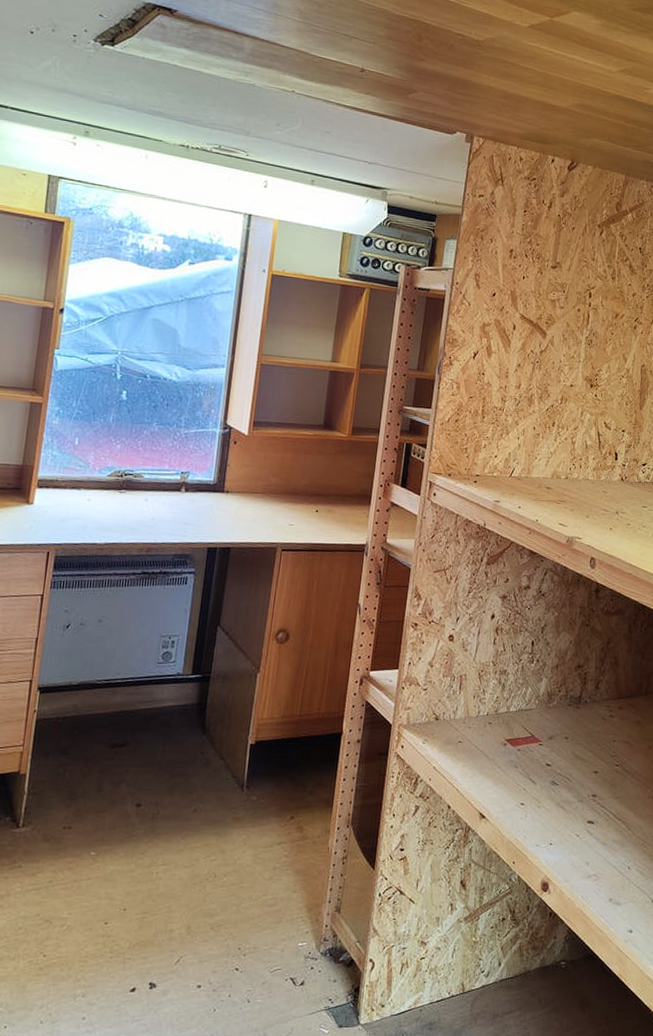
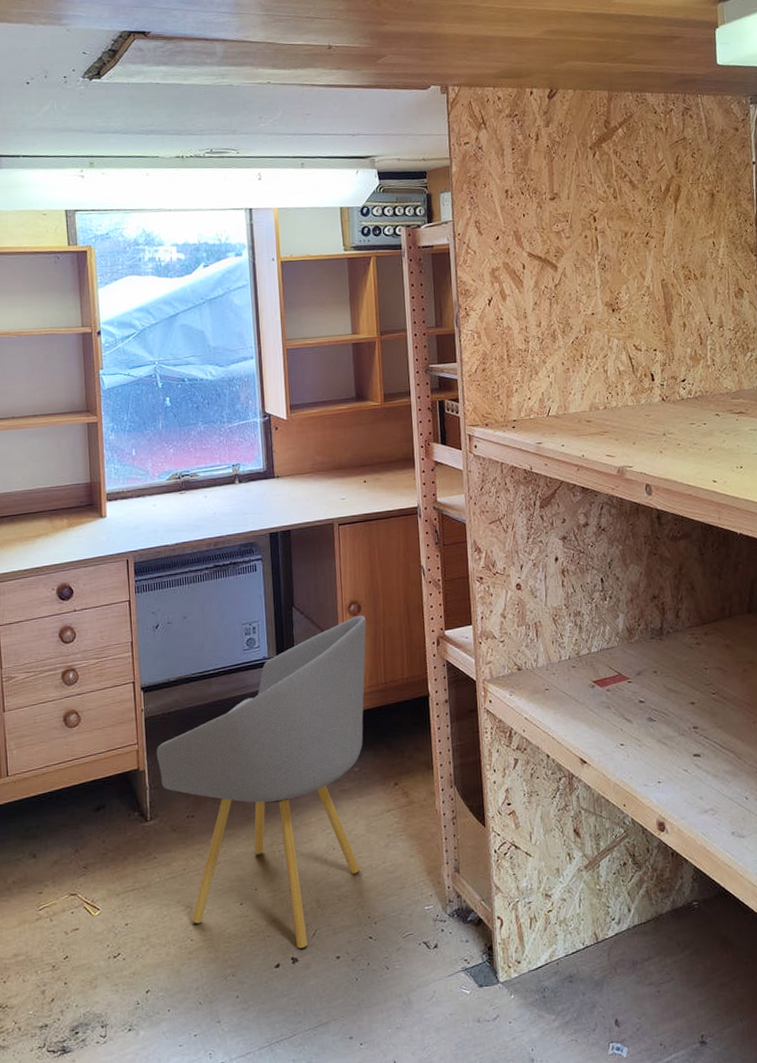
chair: none [41,644,292,976] -> present [156,615,367,950]

